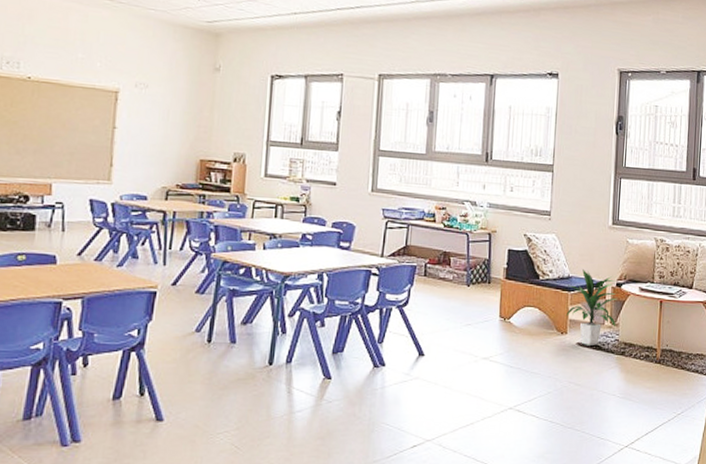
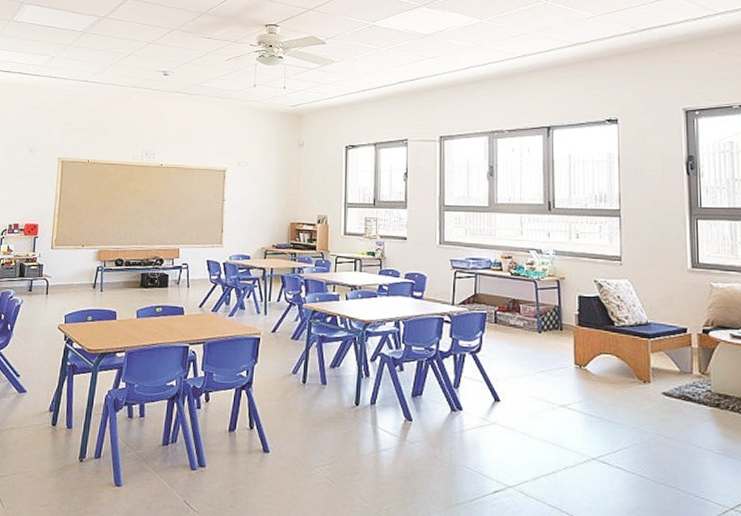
indoor plant: present [566,268,617,345] -> none [647,314,707,396]

